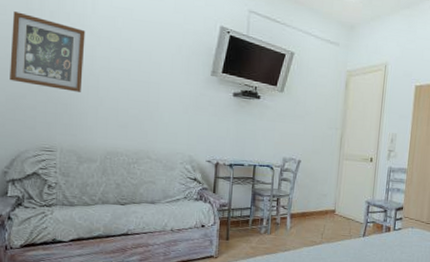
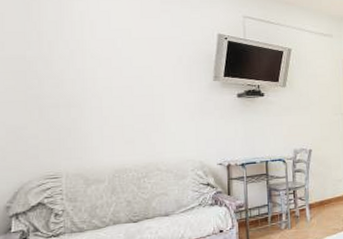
wall art: present [10,11,86,92] -> none [9,46,86,115]

